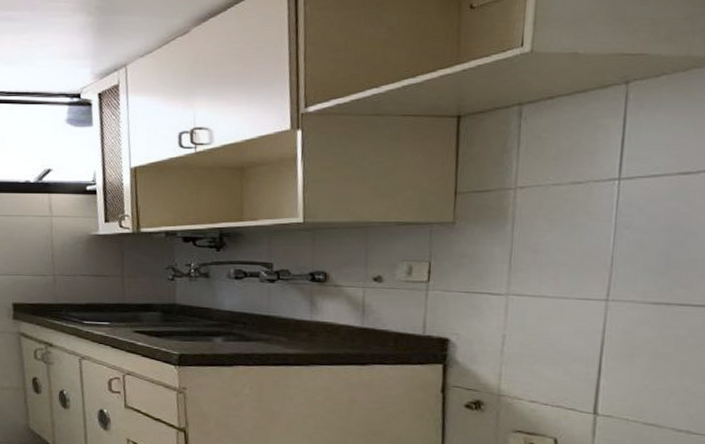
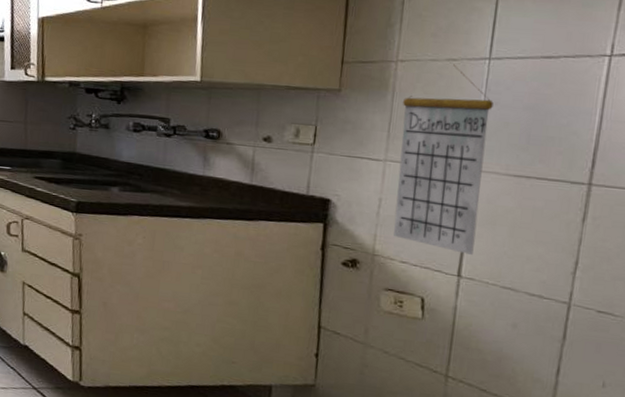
calendar: none [520,187,626,390] -> present [393,64,493,255]

